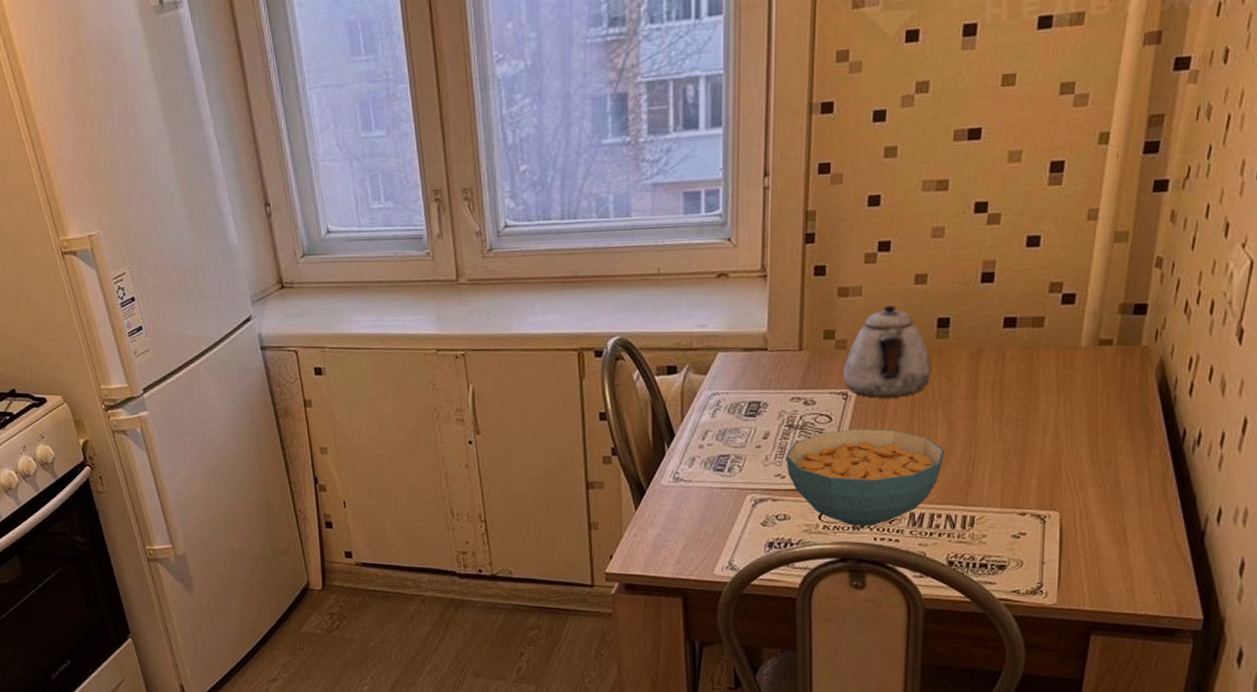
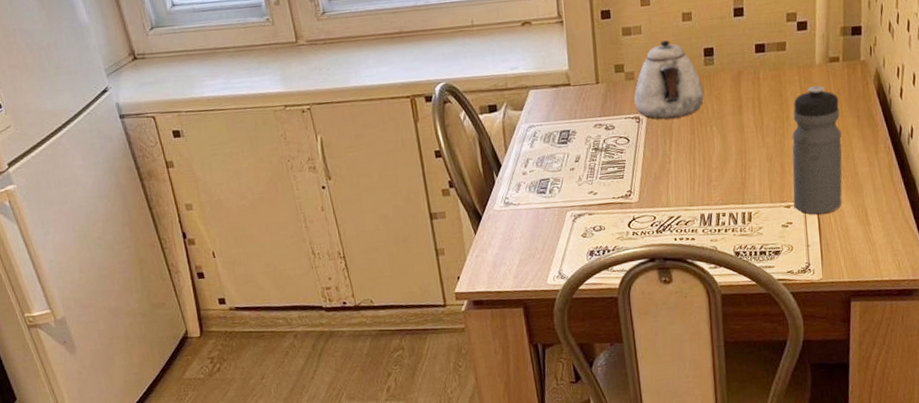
cereal bowl: present [785,428,946,526] -> none [595,145,723,230]
water bottle: none [1030,372,1106,527] -> present [792,85,842,215]

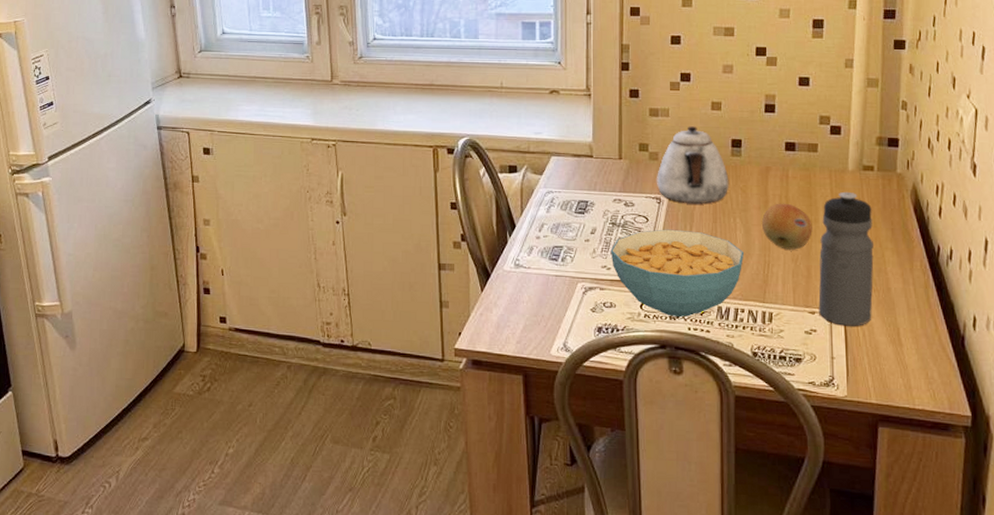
cereal bowl: none [595,145,723,230] -> present [610,229,745,317]
fruit: none [737,105,785,150] -> present [762,203,813,250]

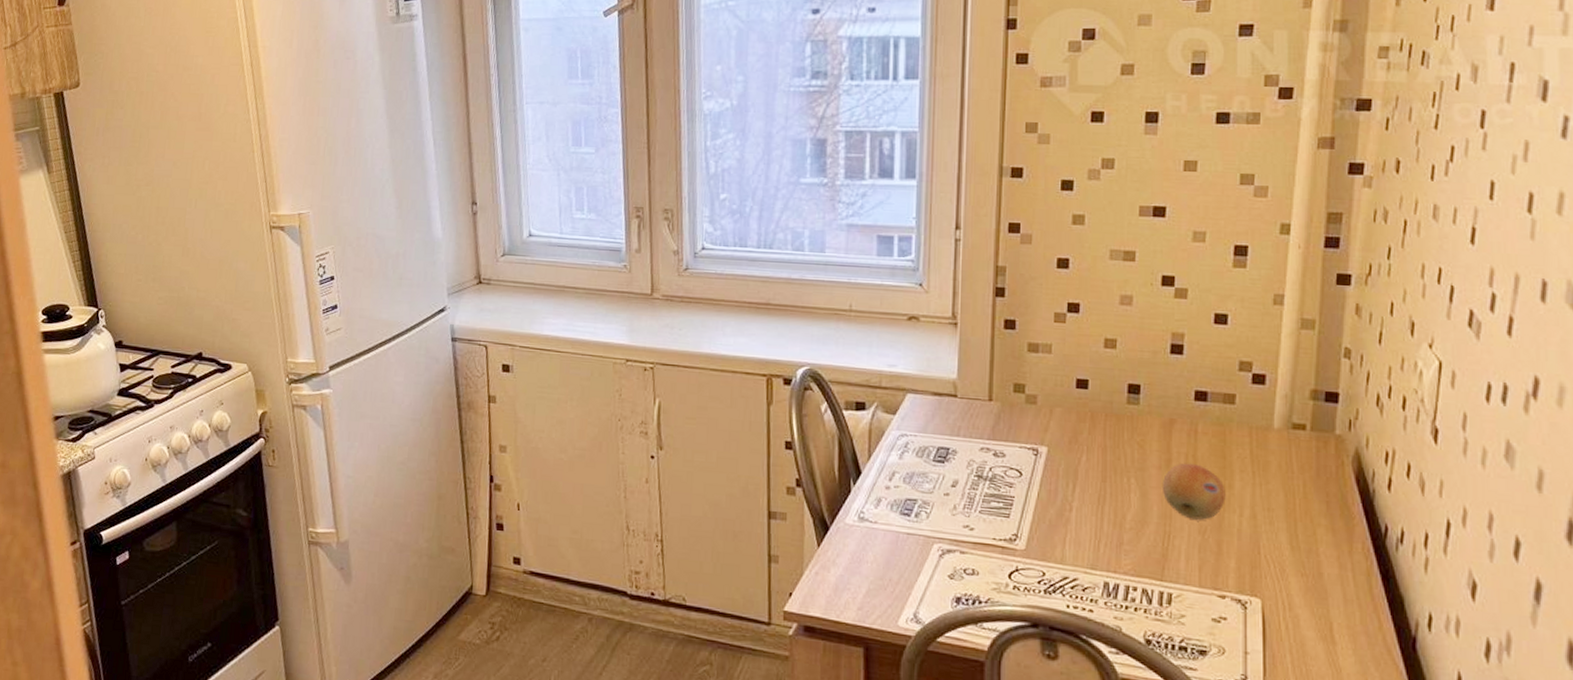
cereal bowl: present [610,229,745,317] -> none [974,486,1140,592]
teapot: present [657,126,729,203] -> none [1034,366,1123,459]
water bottle: present [818,191,874,326] -> none [1230,453,1302,617]

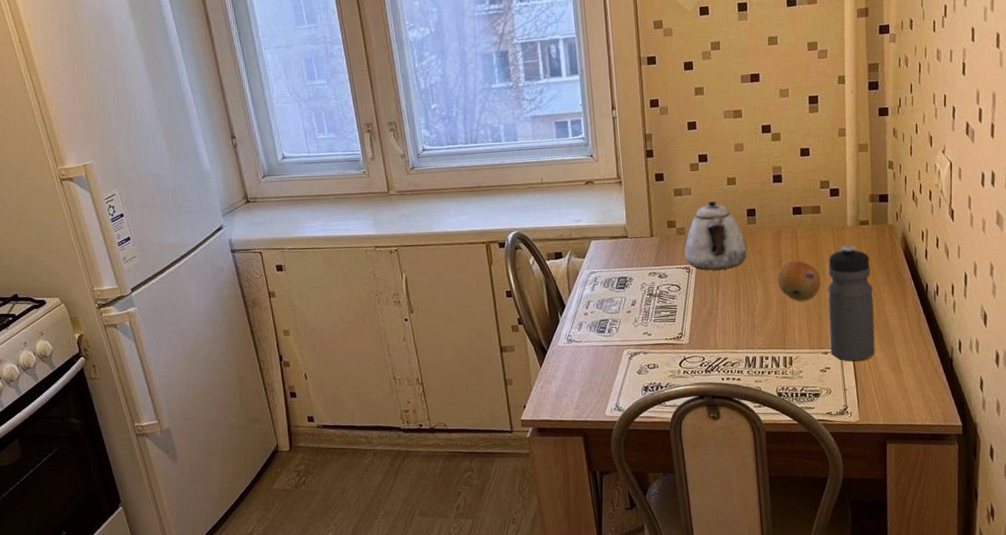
teapot: none [1034,366,1123,459] -> present [685,201,748,270]
water bottle: none [1230,453,1302,617] -> present [828,245,876,362]

